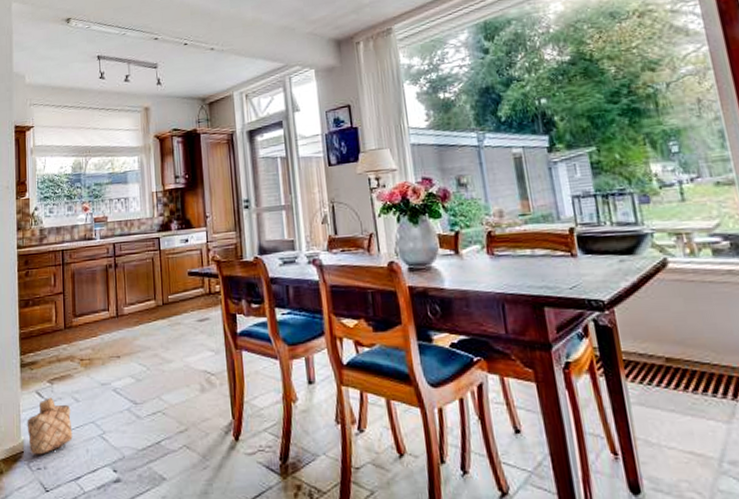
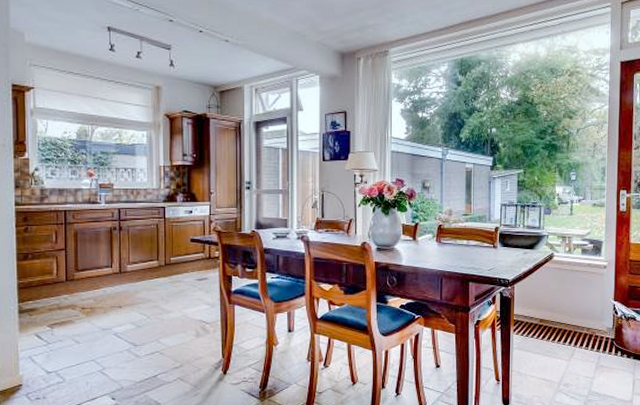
basket: present [27,397,73,455] -> none [25,339,73,388]

